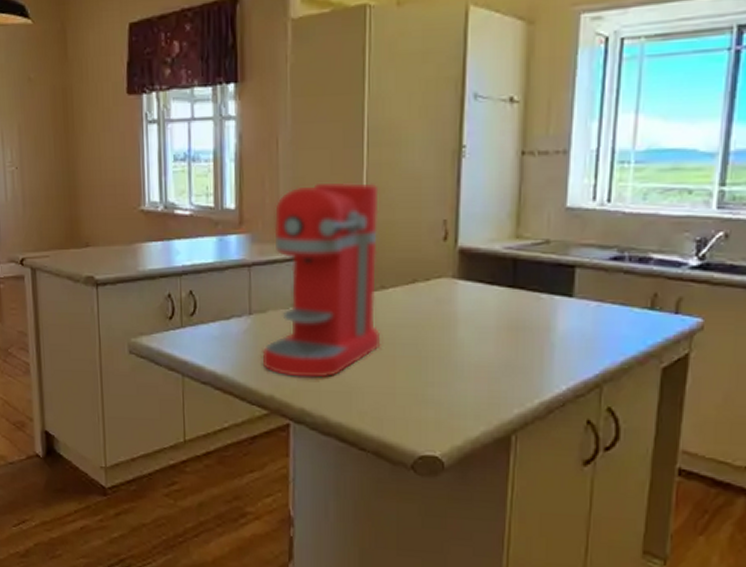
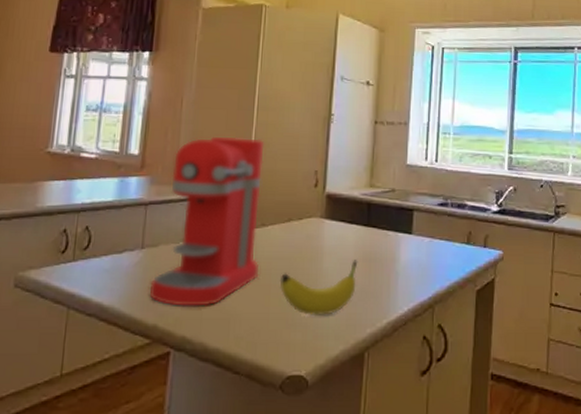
fruit: none [405,328,502,392] -> present [279,260,358,315]

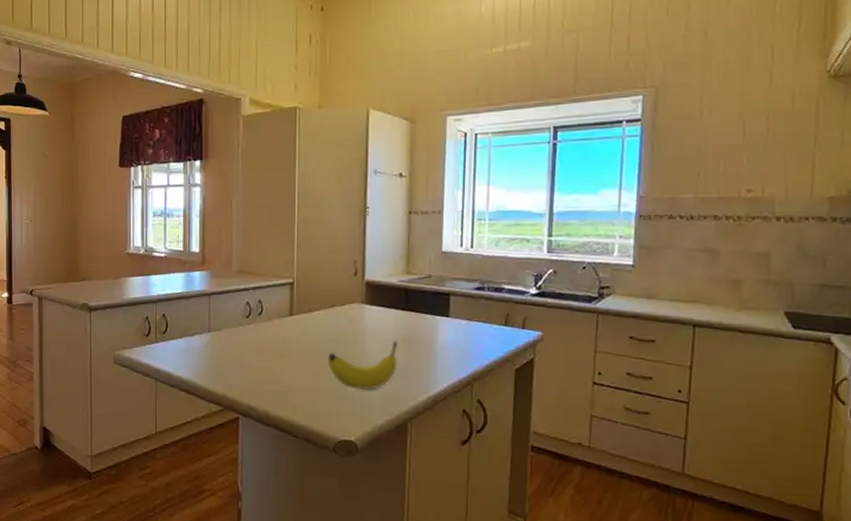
coffee maker: present [149,136,265,306] -> none [218,232,309,381]

